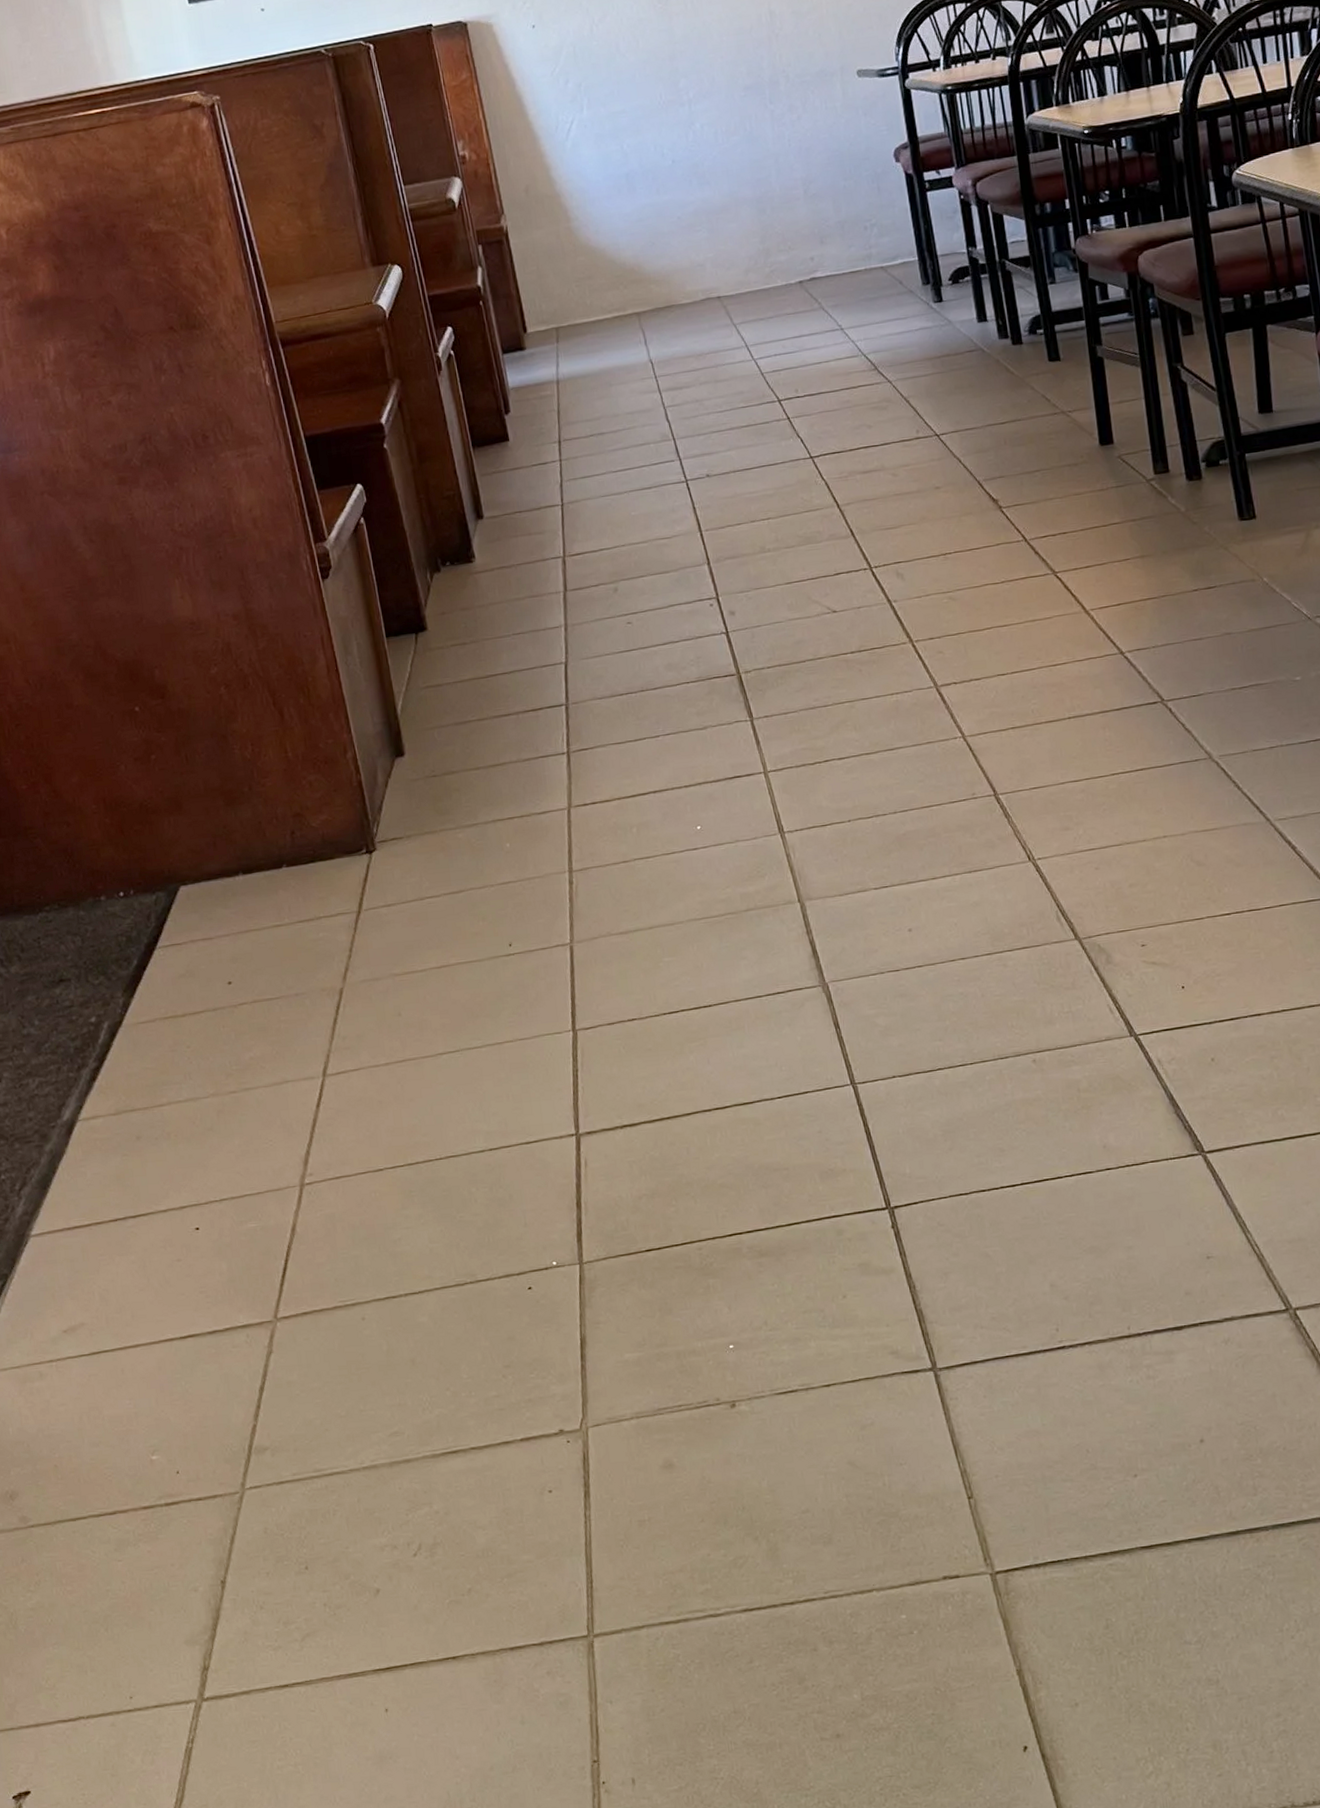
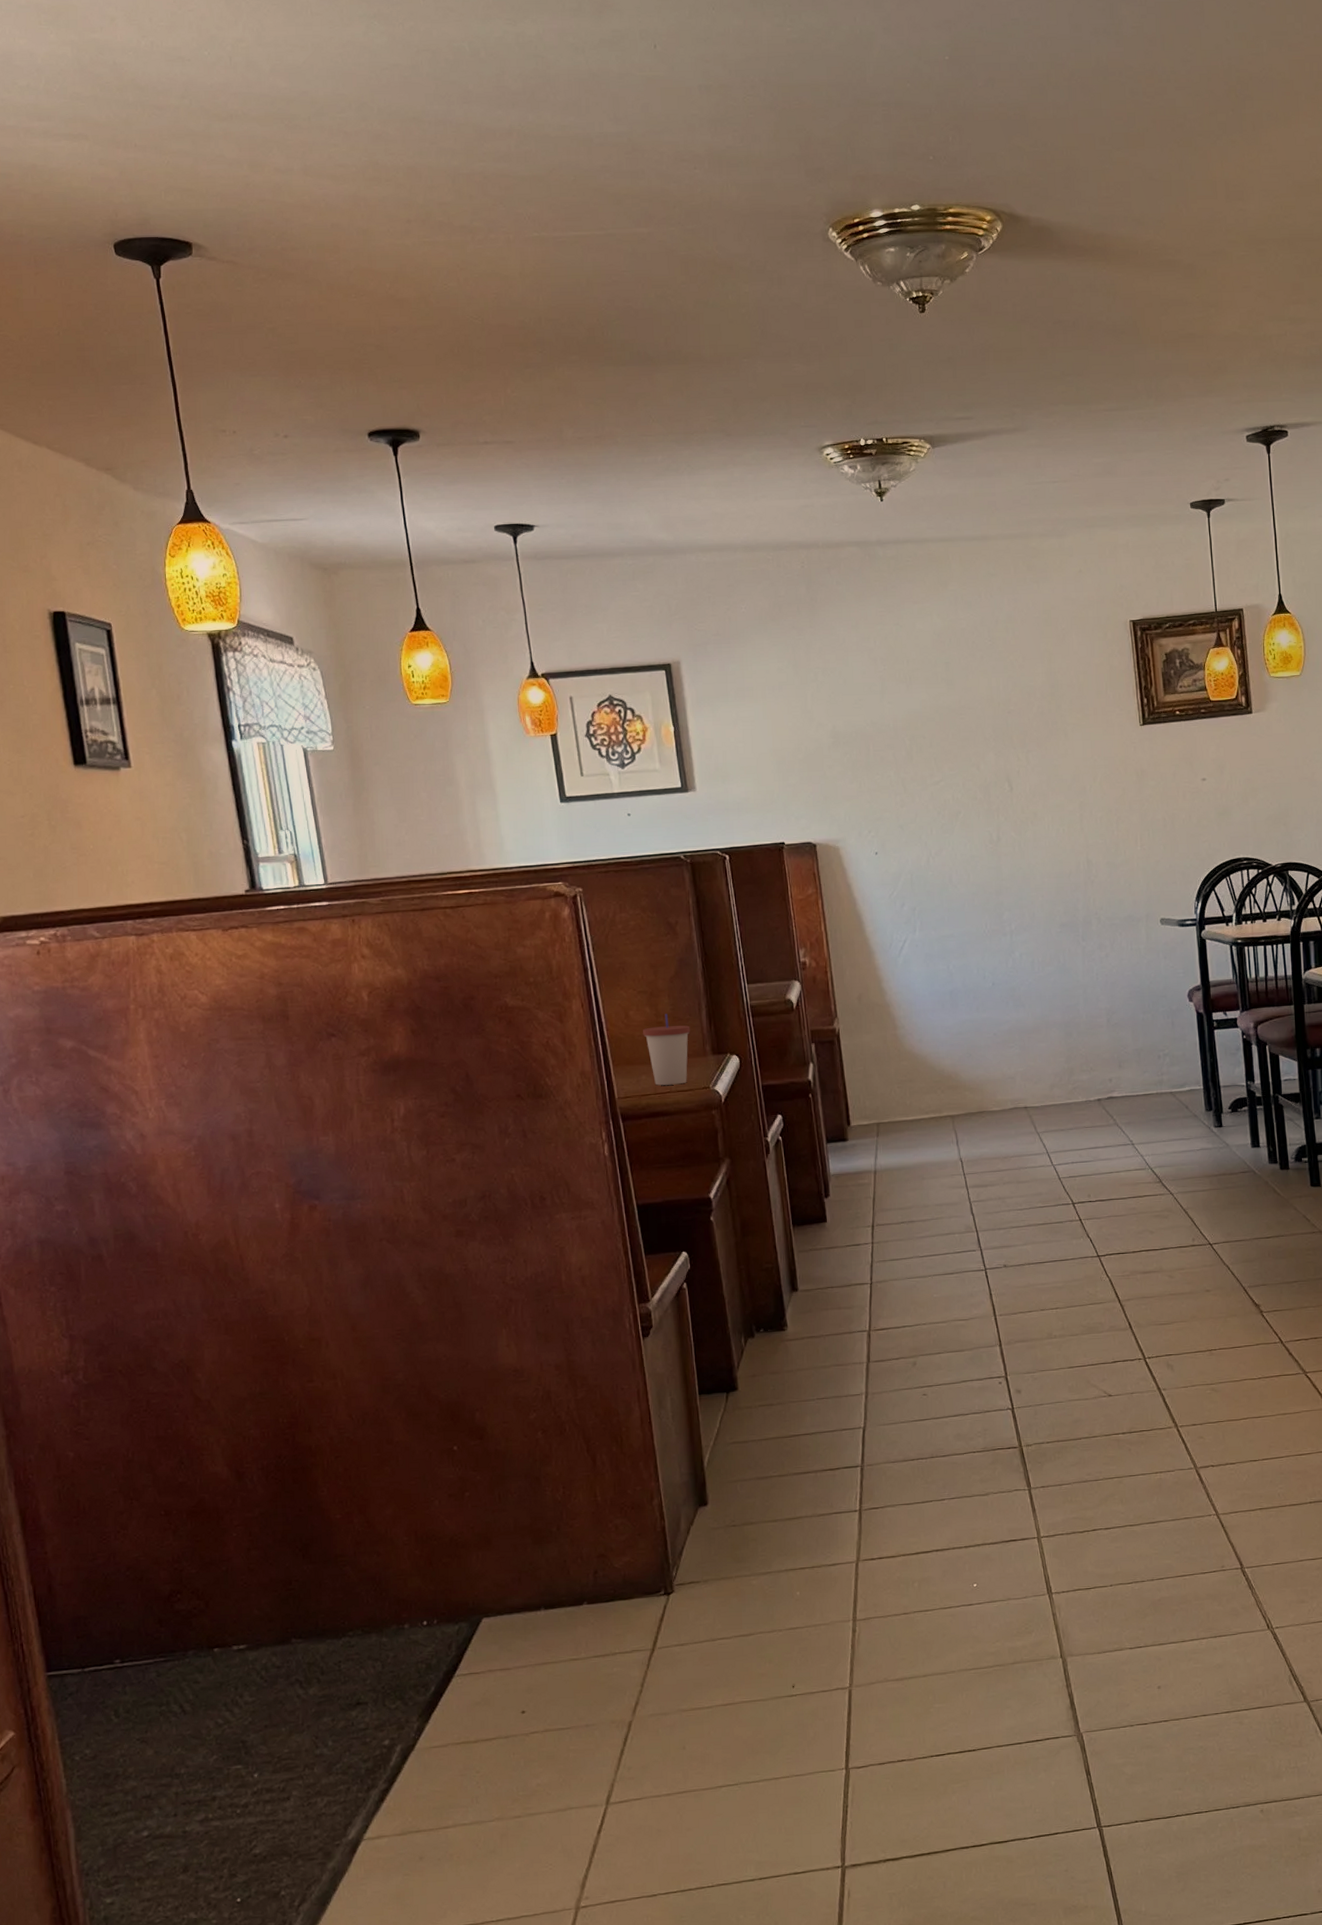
cup: none [296,225,348,305] -> present [643,1014,691,1086]

